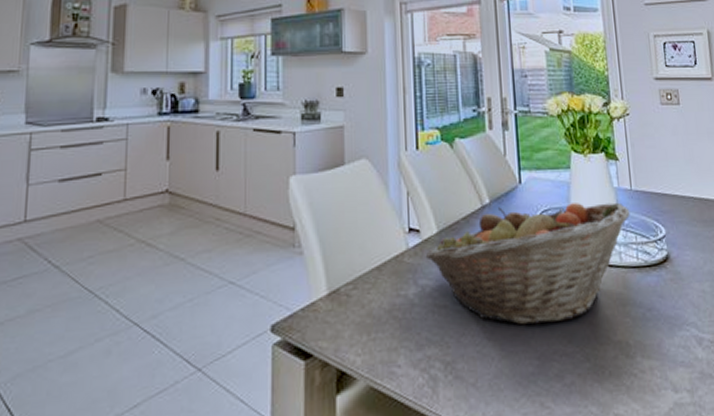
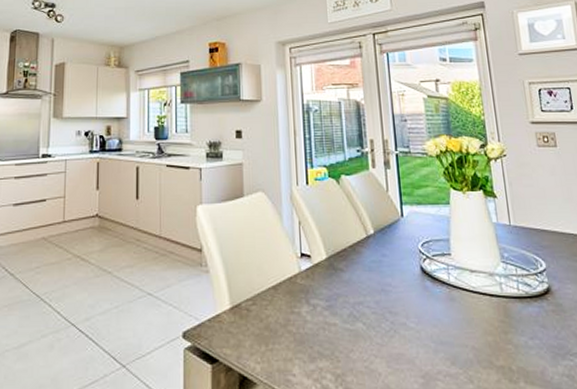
fruit basket: present [425,202,630,325] -> none [316,236,510,346]

